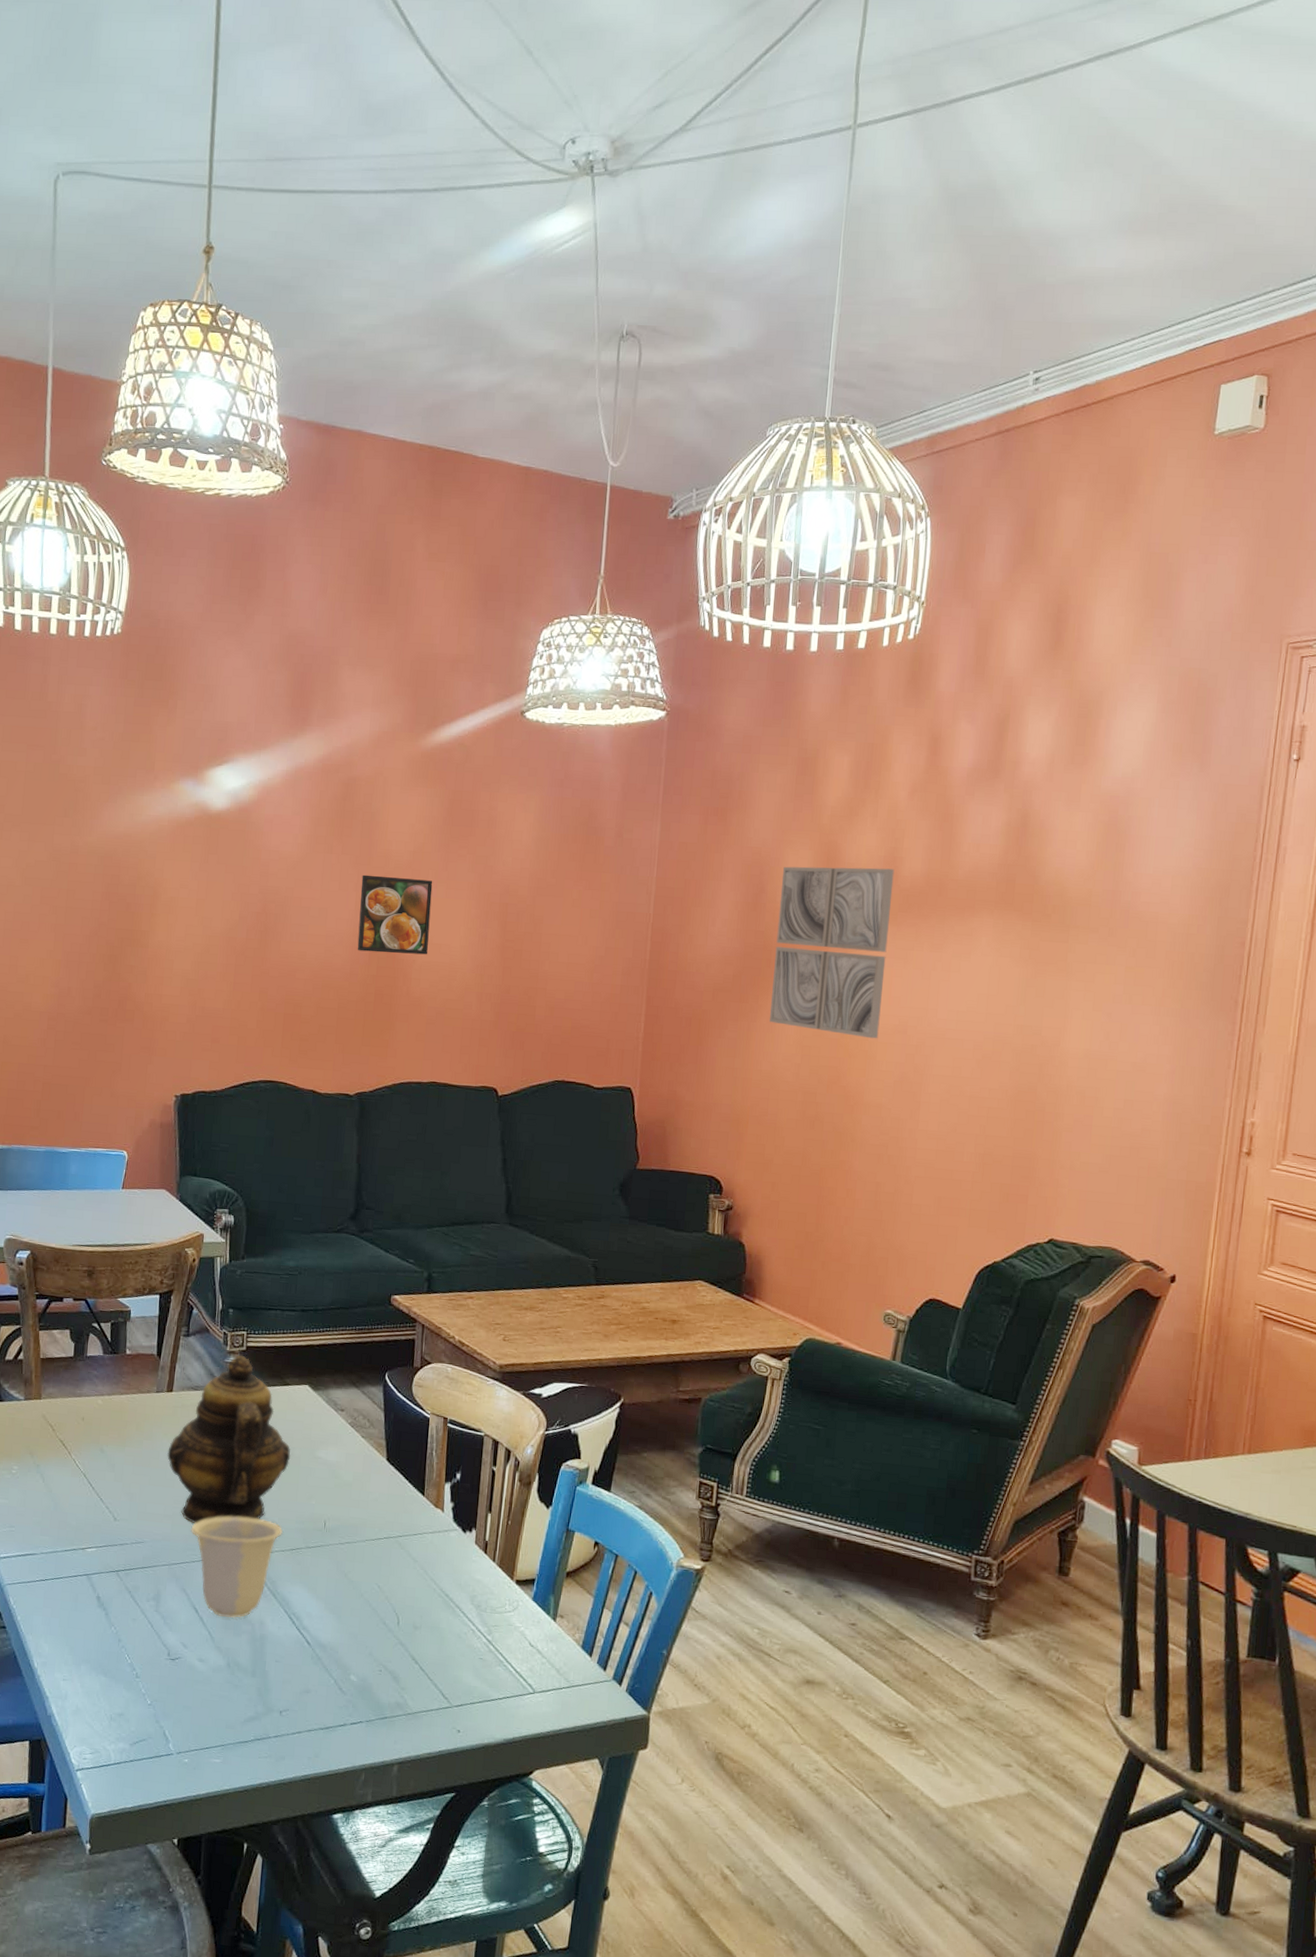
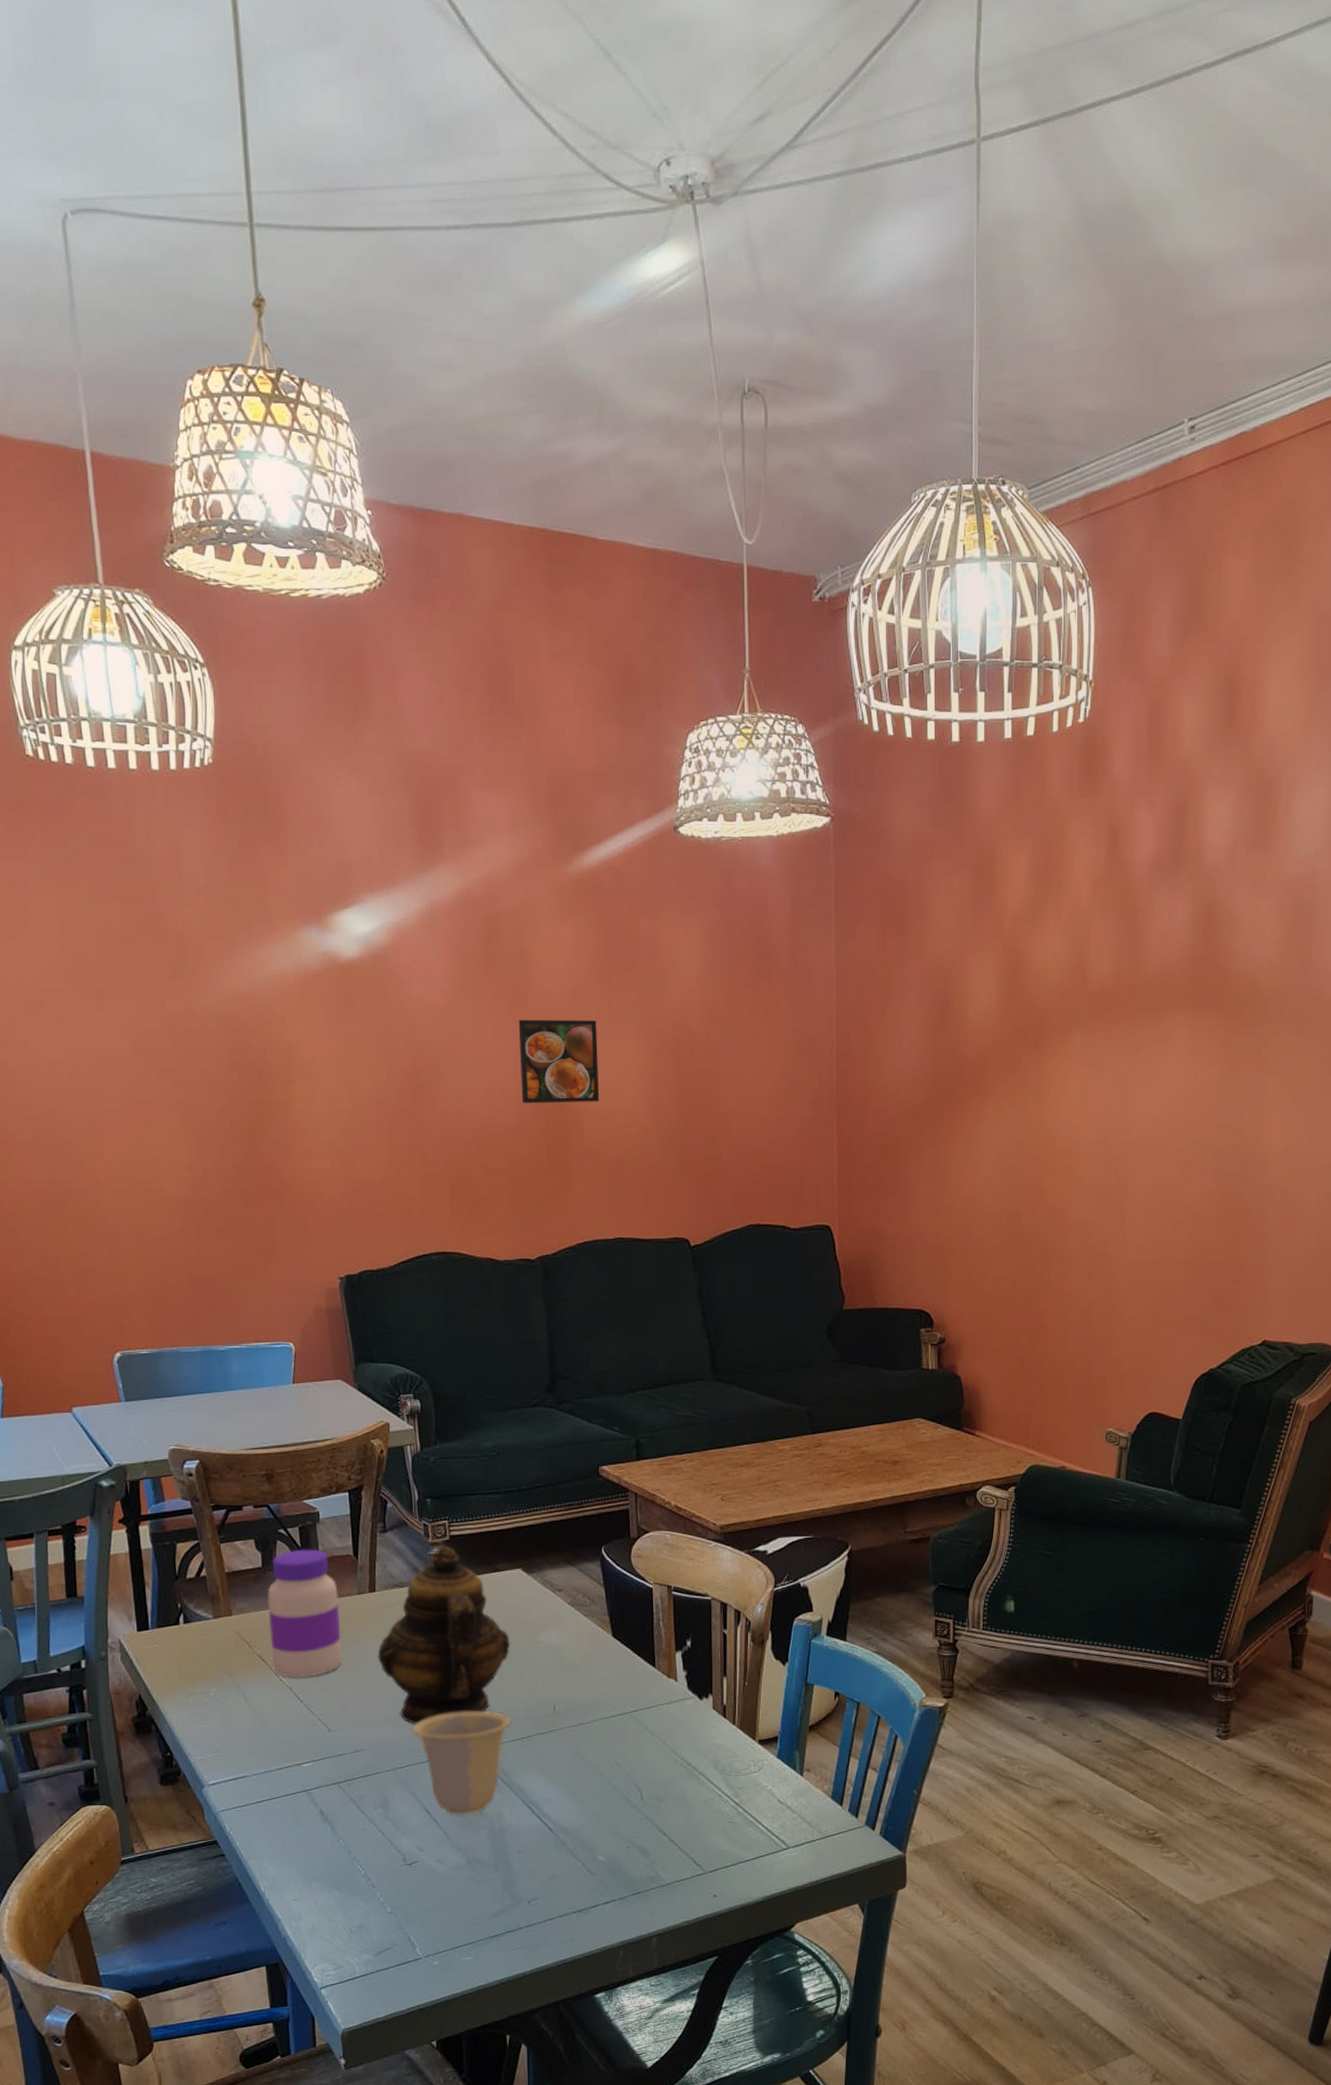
jar: none [71,1344,139,1466] -> present [267,1549,343,1678]
wall art: present [769,866,895,1039] -> none [966,972,1082,1153]

